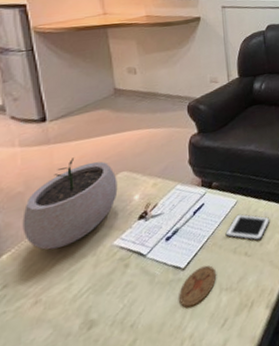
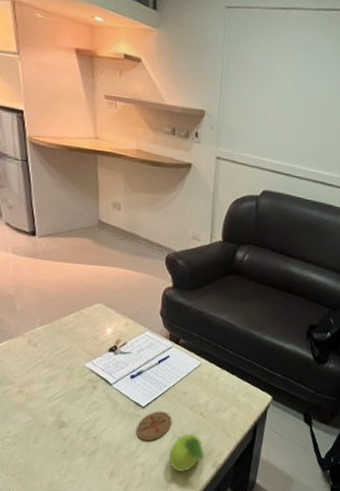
plant pot: present [22,157,118,250] -> none [12,277,94,354]
fruit: none [218,279,256,329] -> present [168,434,204,472]
cell phone: present [225,214,270,241] -> none [185,376,230,407]

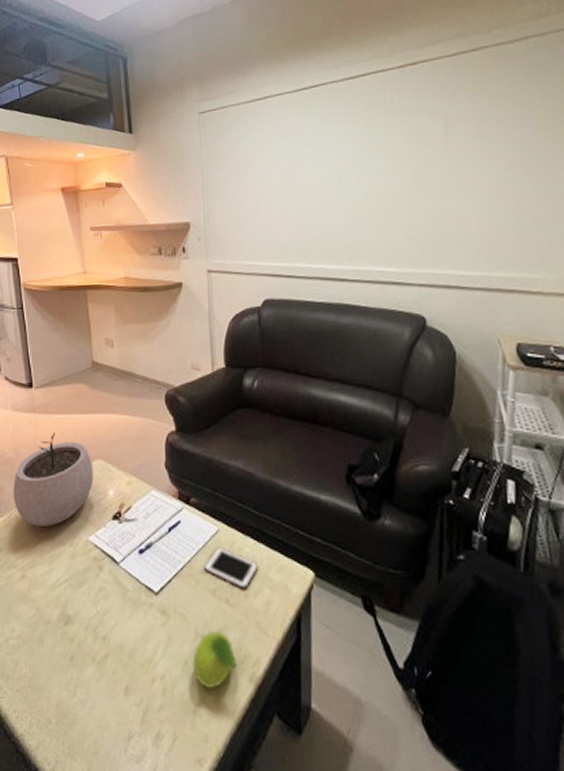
plant pot: none [12,277,94,354] -> present [13,432,94,526]
coaster: present [136,411,172,441] -> none [151,598,193,642]
cell phone: none [185,376,230,407] -> present [203,547,259,590]

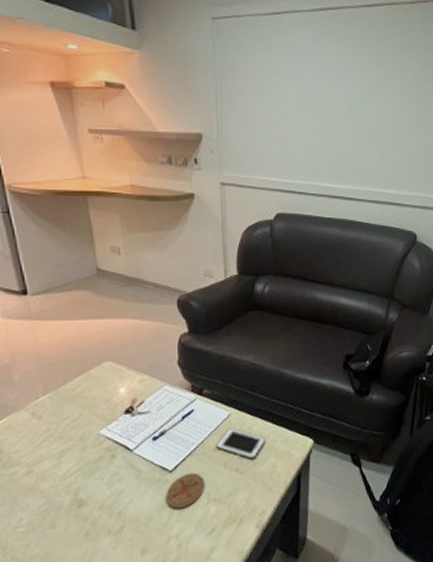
plant pot: present [13,432,94,526] -> none [10,338,103,426]
coaster: none [151,598,193,642] -> present [166,472,205,509]
fruit: present [192,630,237,688] -> none [205,493,246,538]

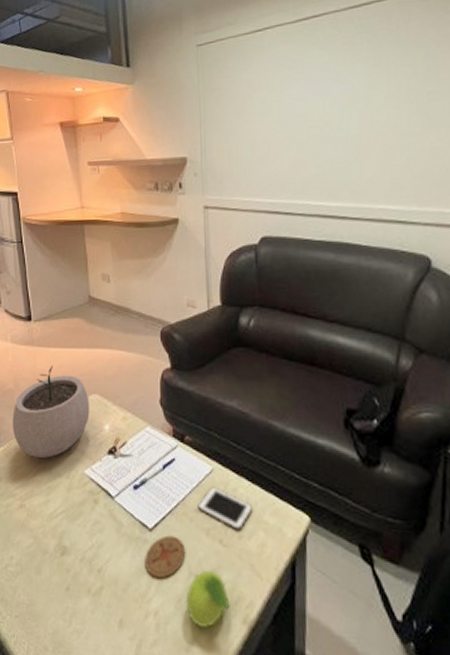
plant pot: none [10,338,103,426] -> present [12,365,90,458]
fruit: none [205,493,246,538] -> present [186,570,230,628]

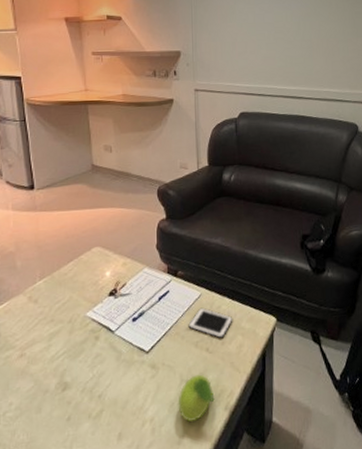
plant pot: present [12,365,90,458] -> none [13,226,92,310]
coaster: present [145,535,186,579] -> none [142,353,178,391]

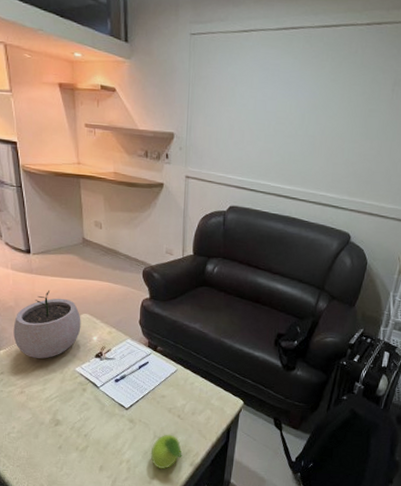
plant pot: none [13,226,92,310] -> present [13,290,81,359]
cell phone: present [188,307,233,339] -> none [163,381,204,410]

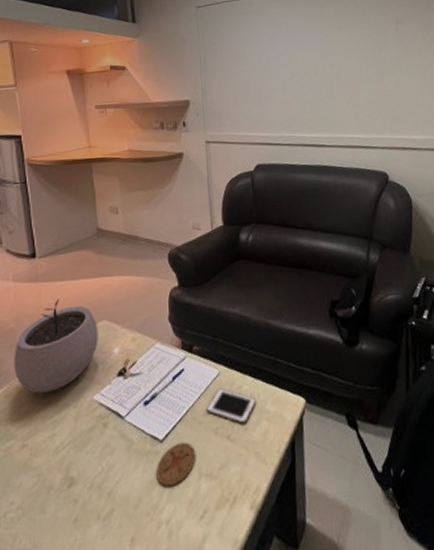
coaster: none [121,412,153,440] -> present [156,442,196,487]
fruit: present [150,434,182,469] -> none [197,466,239,524]
cell phone: none [163,381,204,410] -> present [206,388,257,425]

